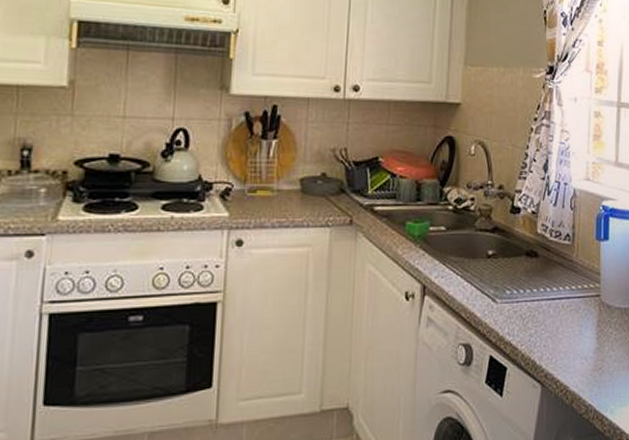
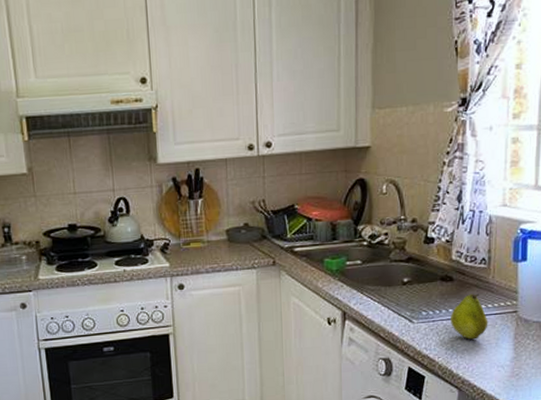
fruit: none [535,273,572,326] -> present [451,293,488,340]

